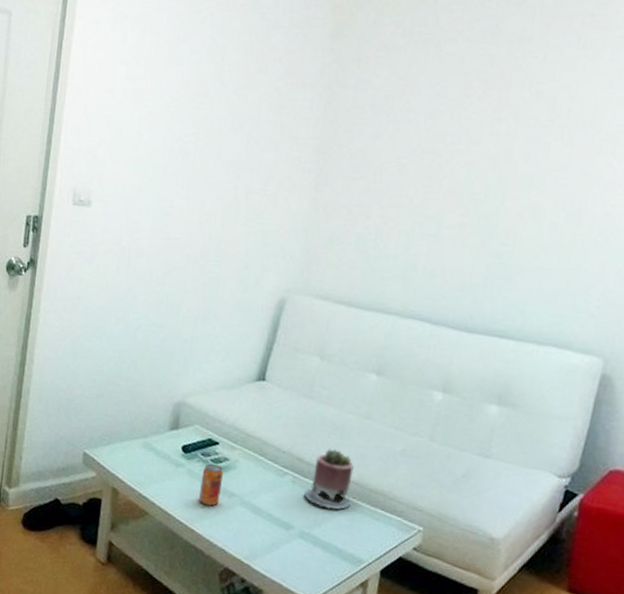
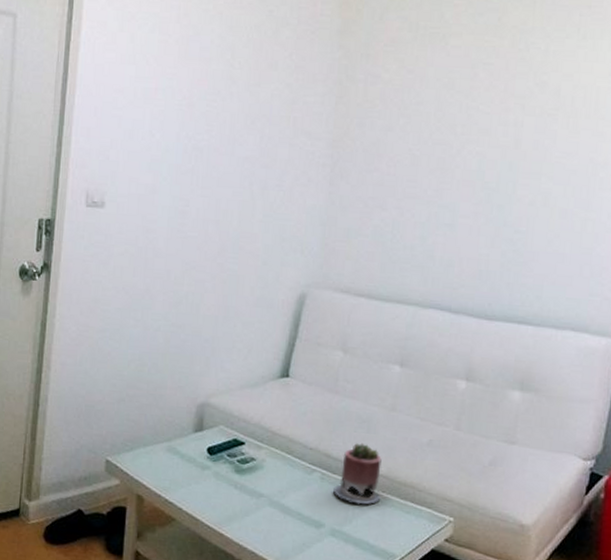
beverage can: present [199,463,224,506] -> none [227,464,251,508]

